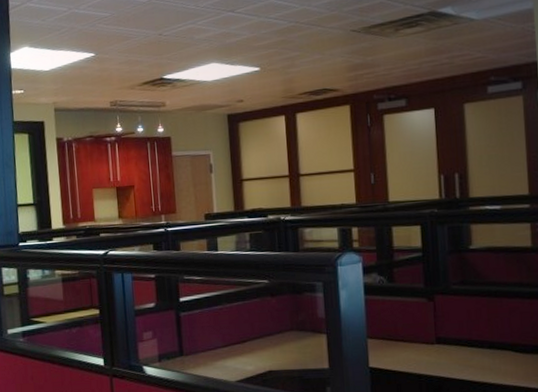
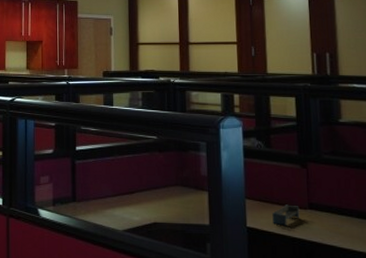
shelf: none [396,341,427,363] -> present [272,204,300,226]

